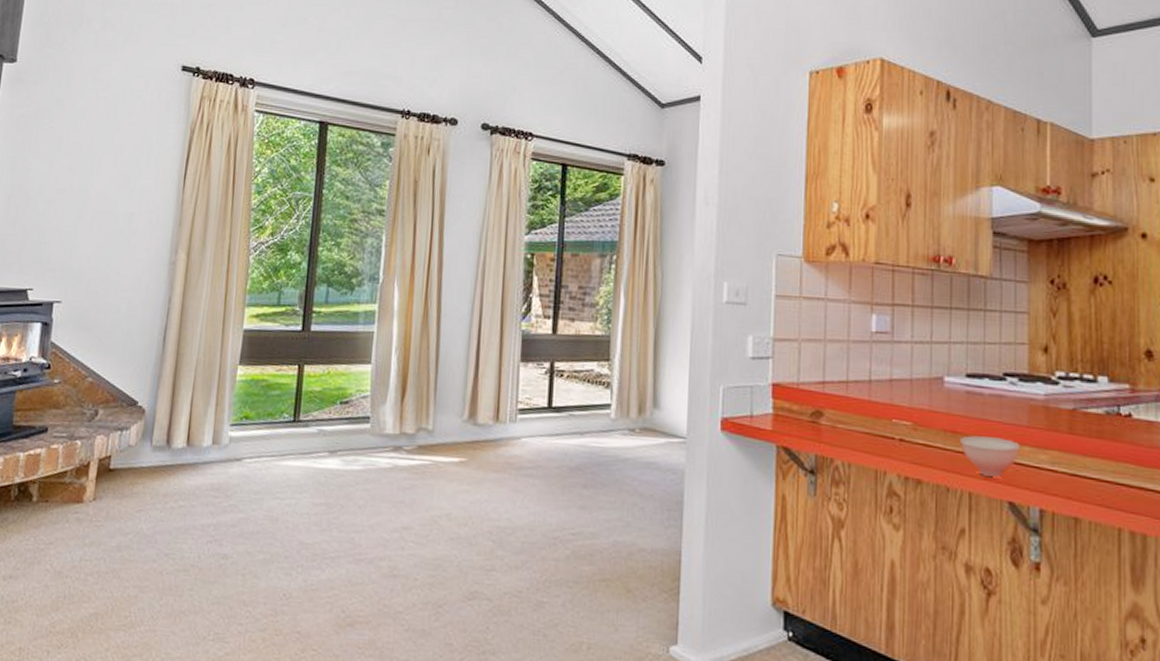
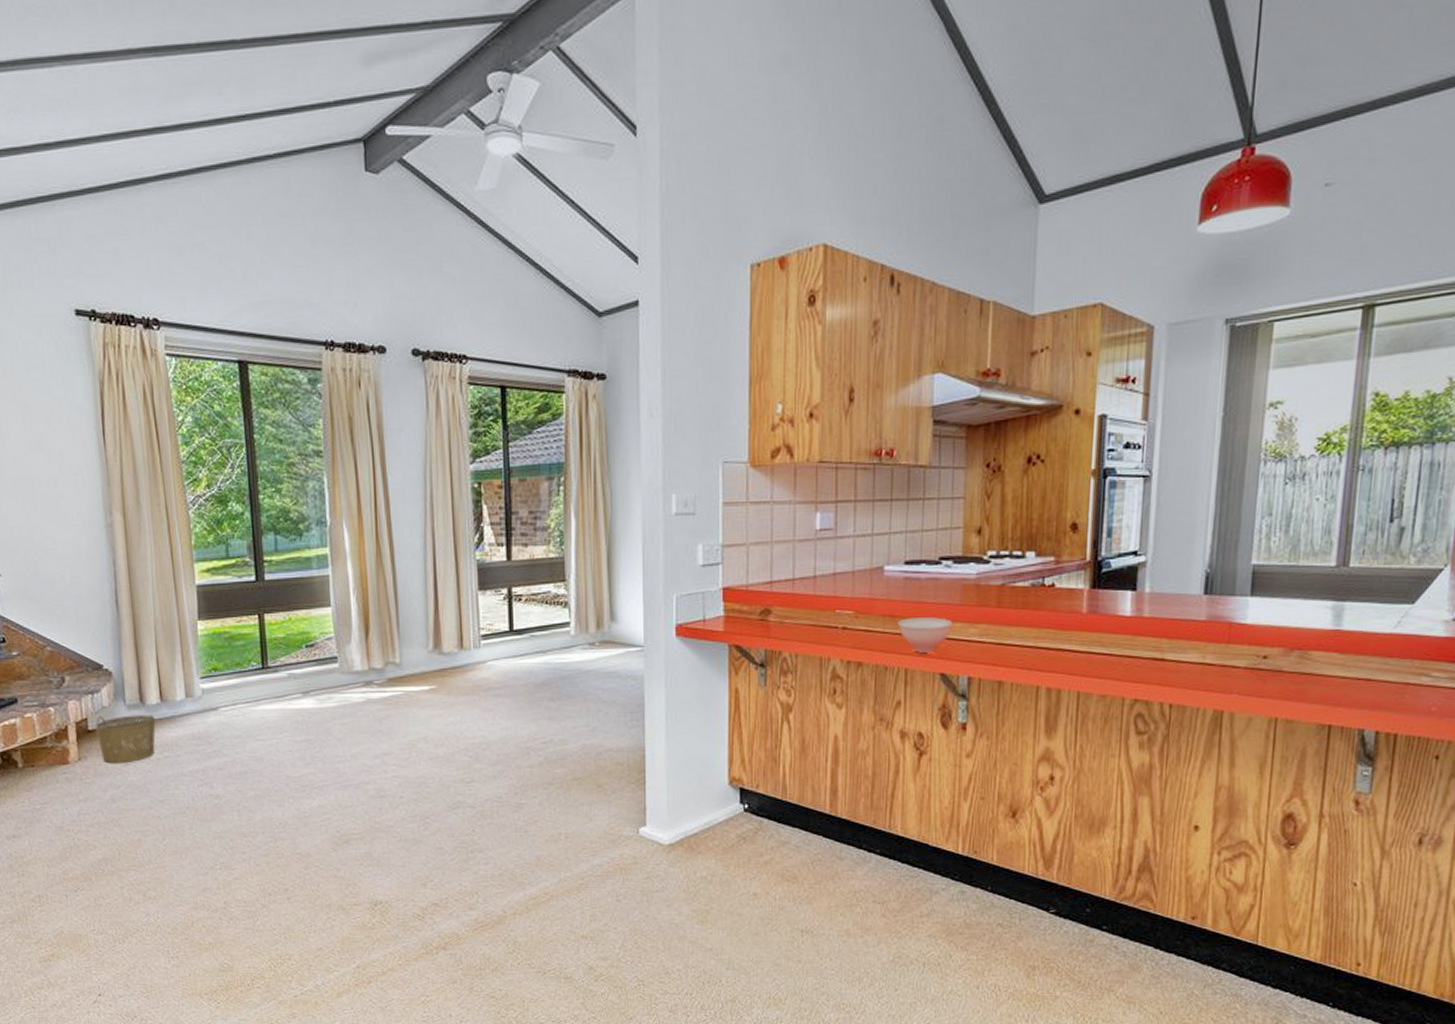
basket: none [116,454,178,509] -> present [95,715,156,764]

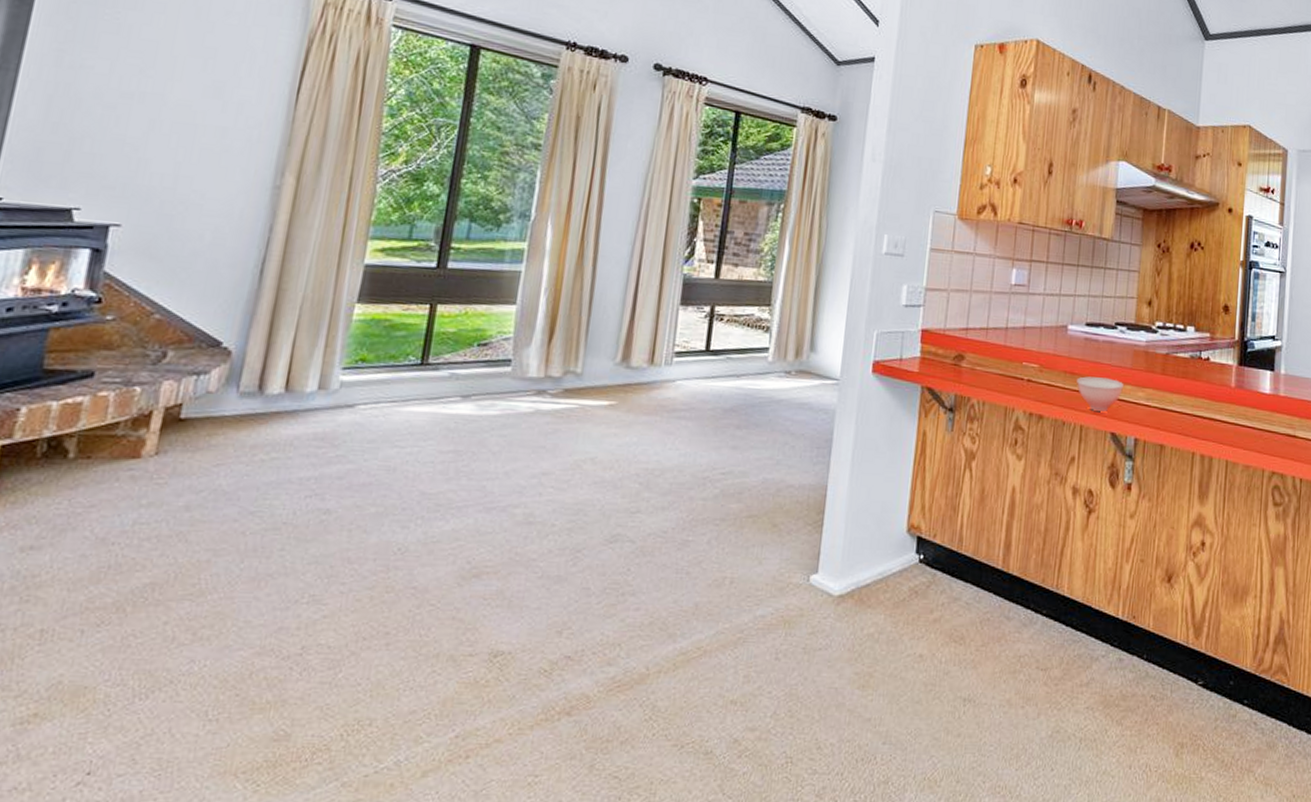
basket: present [95,715,156,764] -> none [188,402,272,463]

